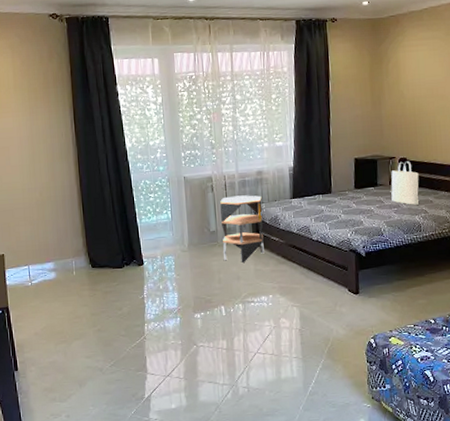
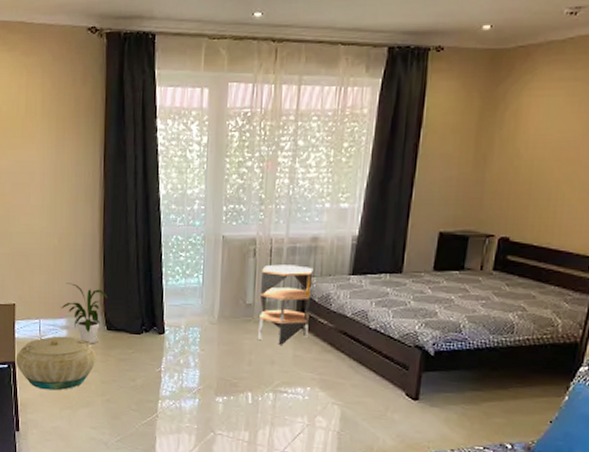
basket: none [8,278,85,329] -> present [15,336,97,391]
house plant: none [47,230,91,282] -> present [61,283,109,344]
tote bag: present [391,161,419,205] -> none [480,241,523,299]

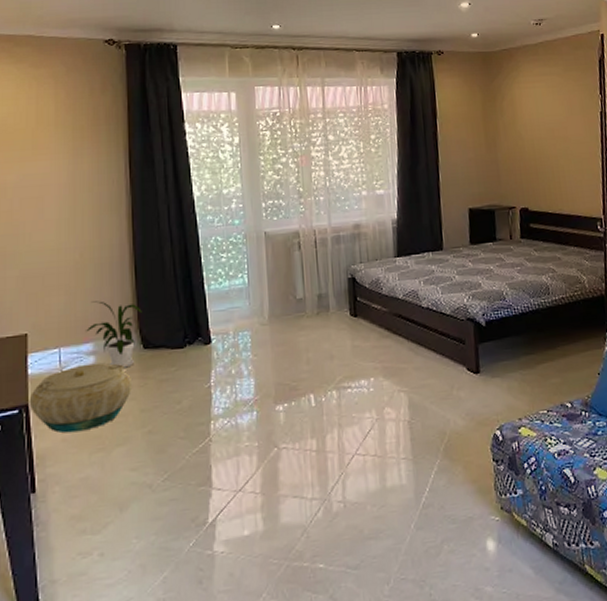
side table: present [257,264,313,345] -> none [309,253,364,337]

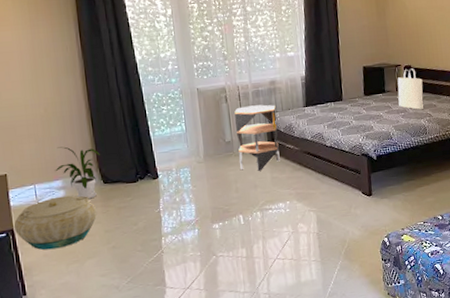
side table: none [309,253,364,337] -> present [234,104,280,171]
tote bag: none [511,211,545,263] -> present [397,68,424,110]

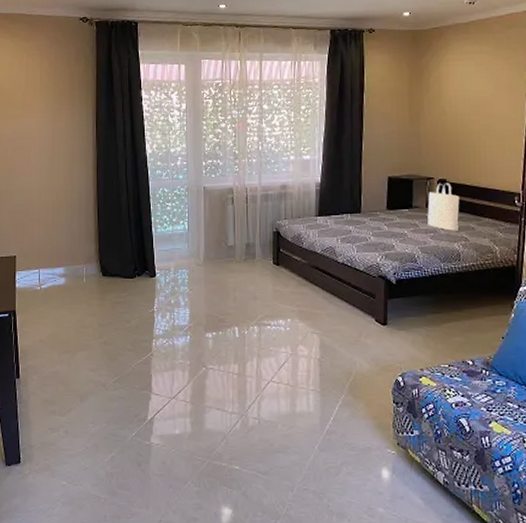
basket: present [13,196,98,250] -> none [16,284,93,336]
house plant: present [55,146,101,199] -> none [59,234,103,290]
side table: present [234,104,280,171] -> none [240,210,285,281]

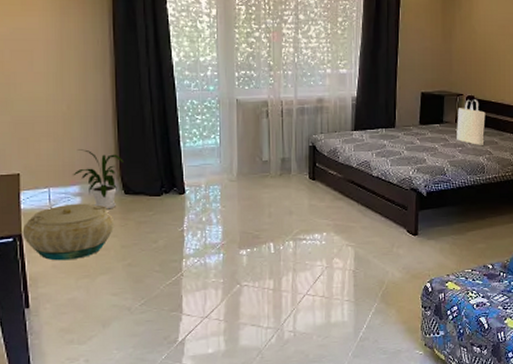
basket: none [16,284,93,336] -> present [22,203,115,261]
house plant: none [59,234,103,290] -> present [73,149,125,210]

